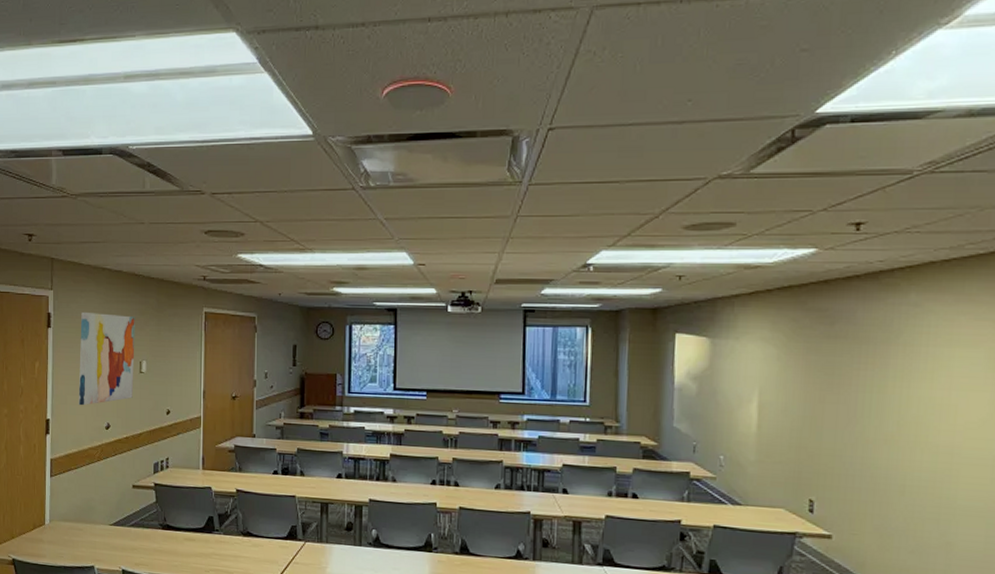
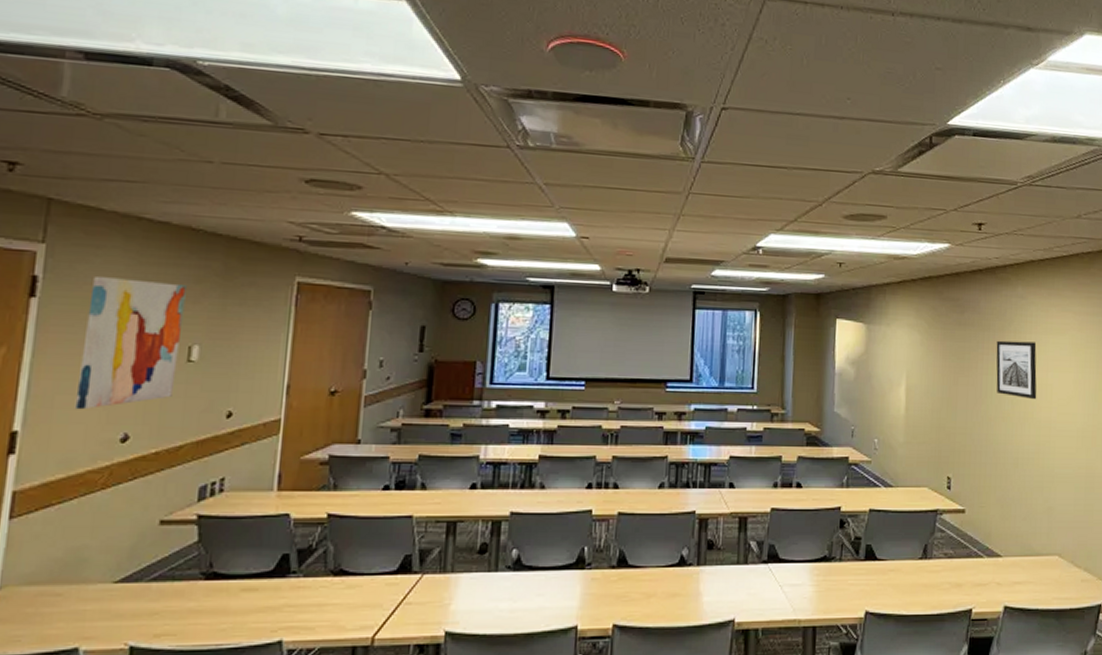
wall art: none [876,354,936,421] -> present [996,340,1037,399]

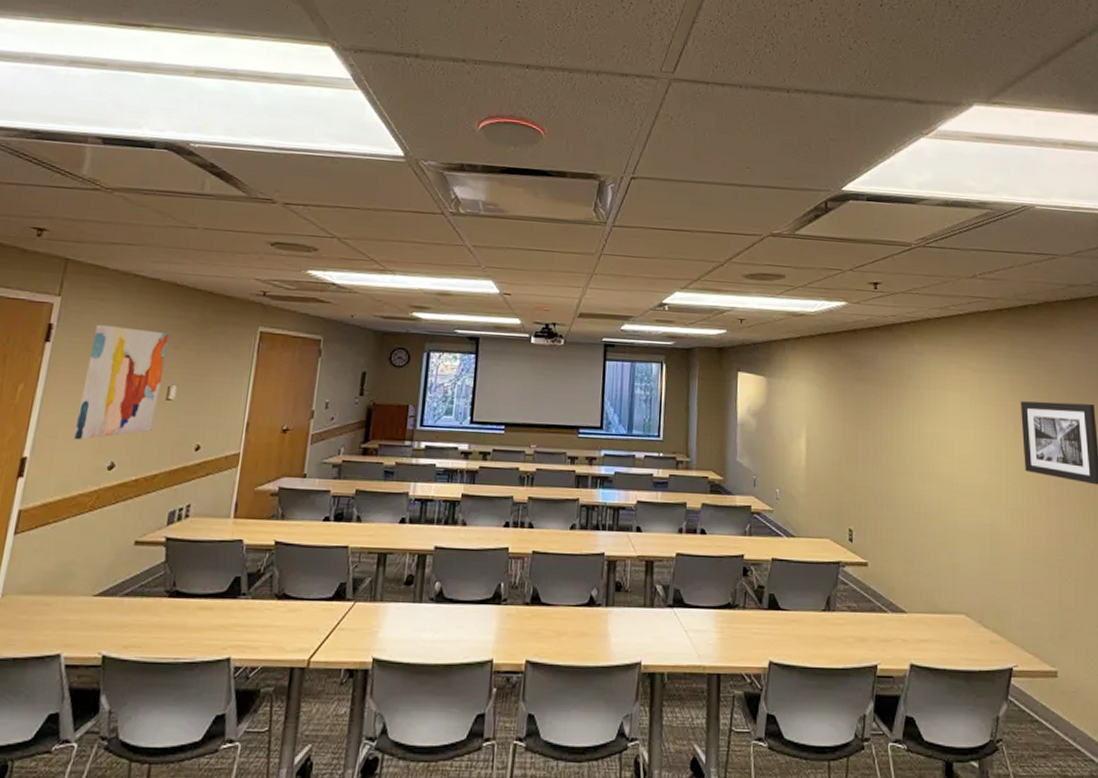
wall art: present [996,340,1037,399] -> none [895,395,938,454]

